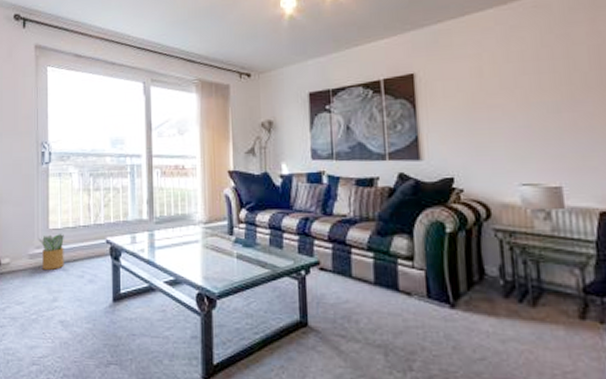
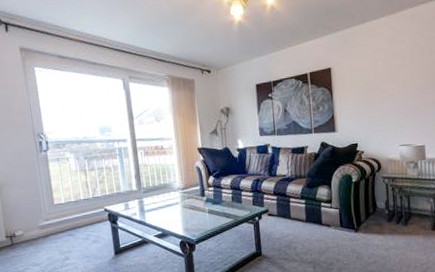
potted plant: present [38,233,64,270] -> none [46,206,71,237]

